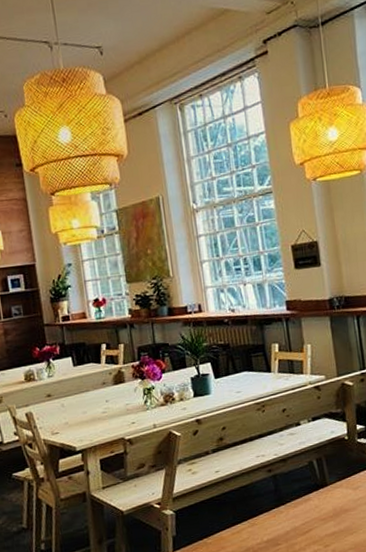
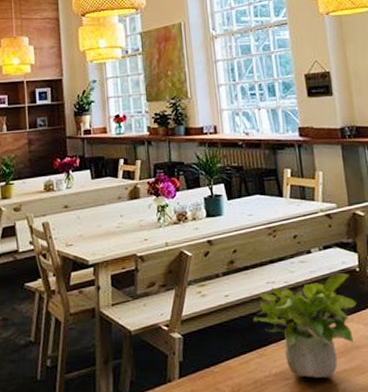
potted plant: none [243,442,345,542] -> present [252,273,356,379]

